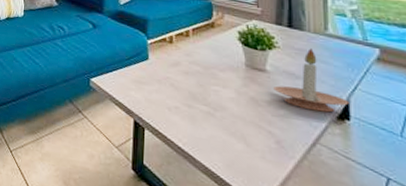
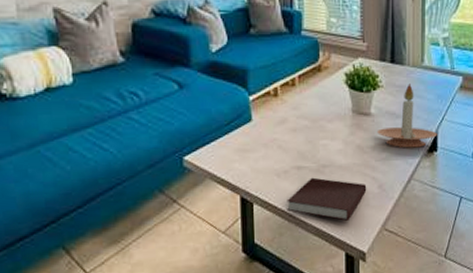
notebook: none [176,118,262,168] -> present [287,177,367,221]

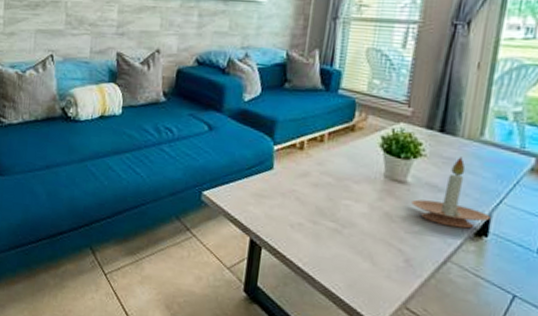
notebook: present [287,177,367,221] -> none [295,235,390,288]

